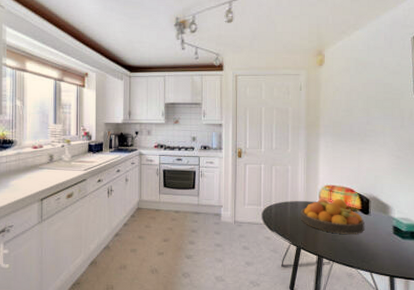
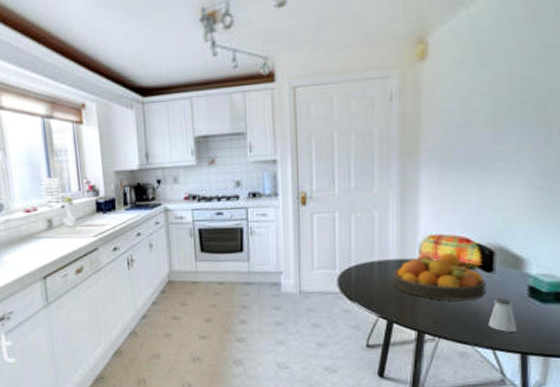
saltshaker: none [366,234,386,259] -> present [488,298,517,332]

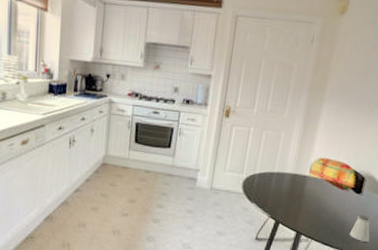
fruit bowl: present [392,252,486,301] -> none [284,172,354,214]

